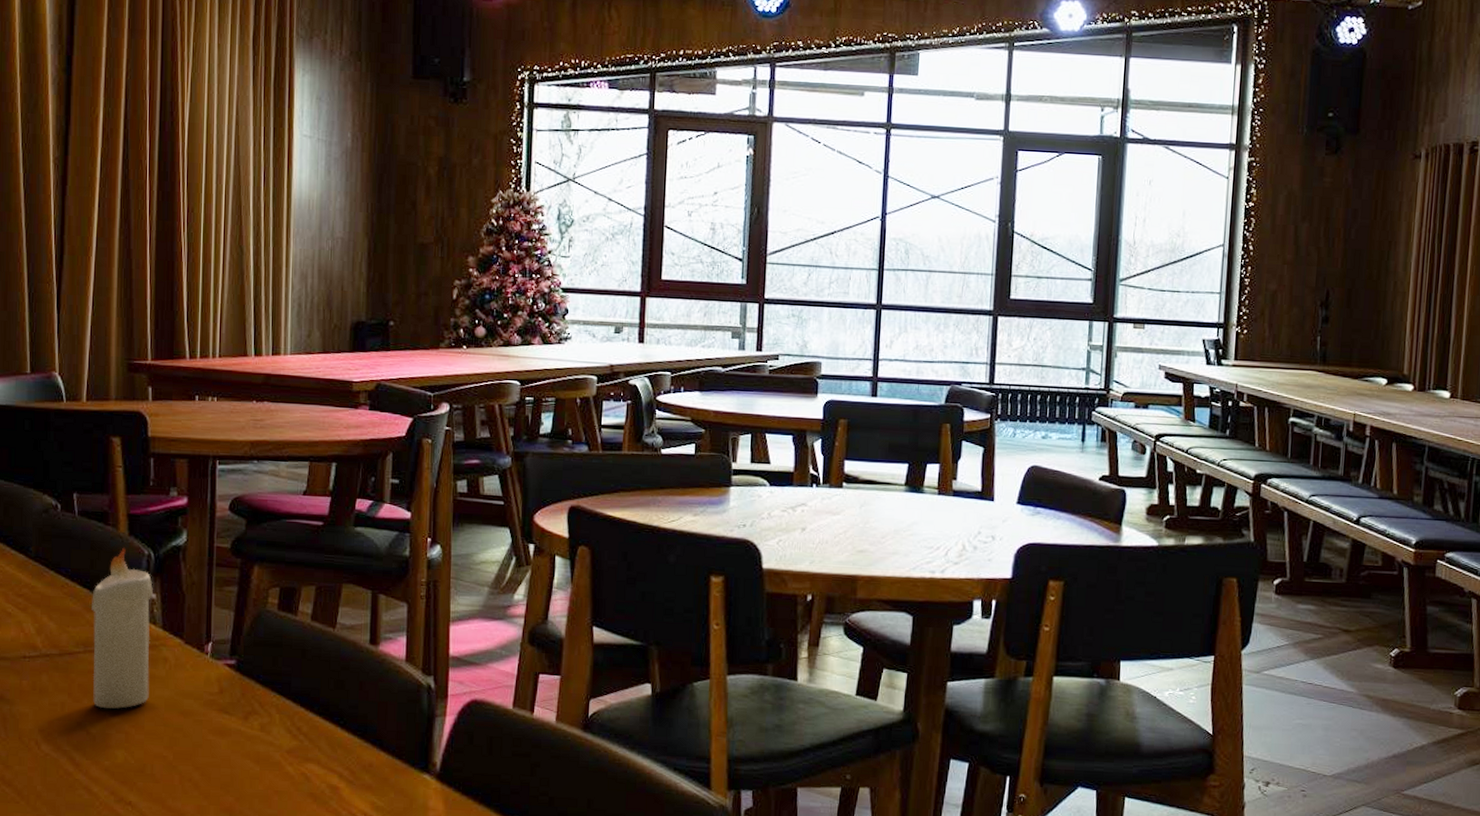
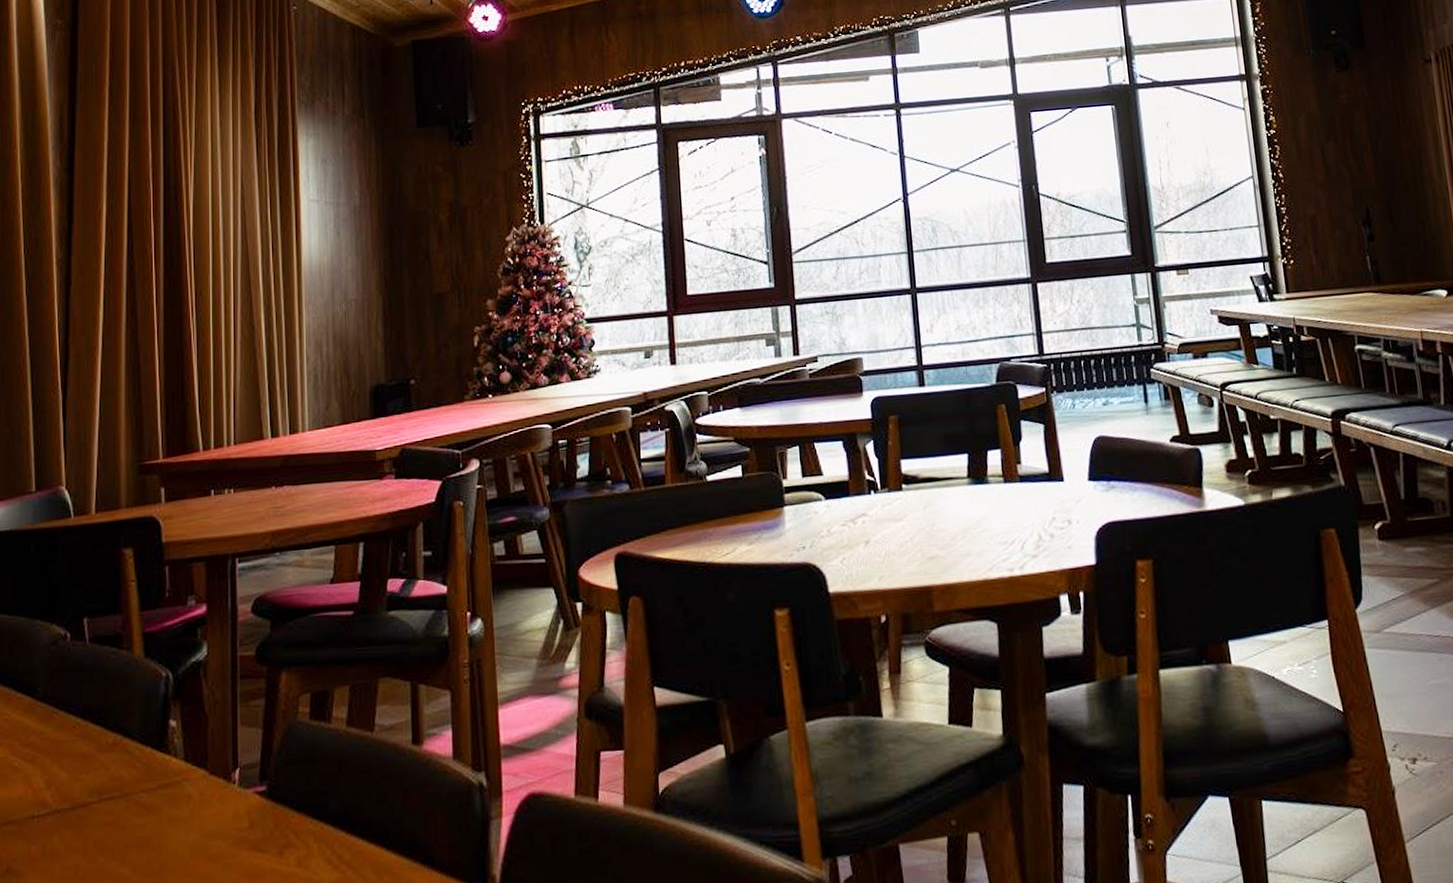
candle: present [90,548,153,709] -> none [105,673,172,867]

